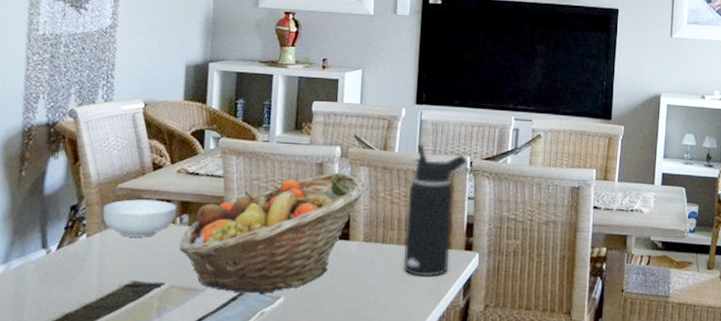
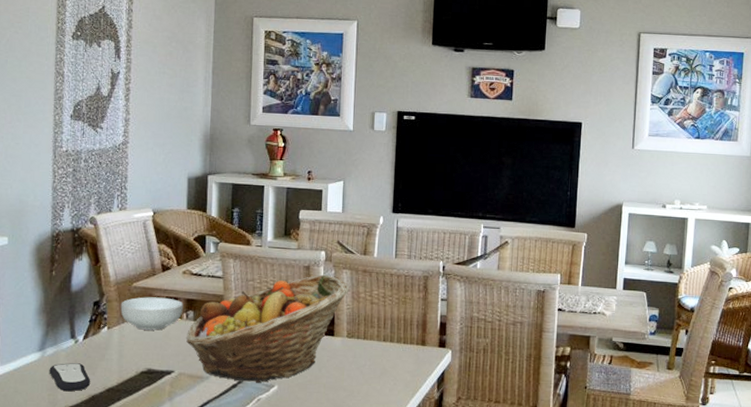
remote control: none [14,277,65,310] -> present [49,363,91,392]
water bottle: present [403,144,467,277] -> none [383,249,440,371]

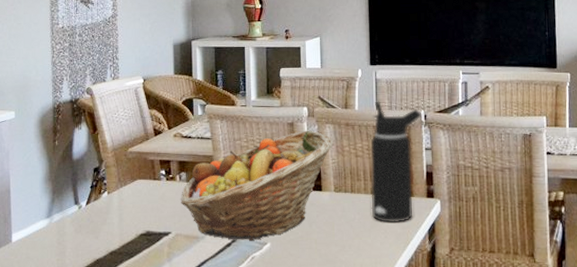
remote control: present [49,363,91,392] -> none [57,228,95,256]
cereal bowl: present [120,297,184,330] -> none [118,161,176,193]
water bottle: none [383,249,440,371] -> present [370,101,421,223]

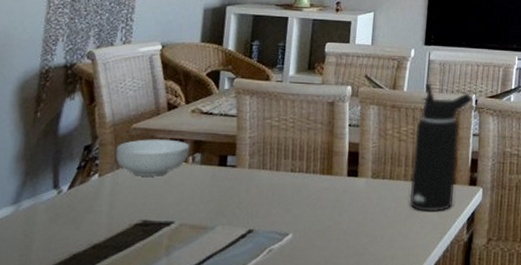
cereal bowl: none [118,161,176,193] -> present [115,139,190,176]
fruit basket: present [181,130,335,241] -> none [190,110,378,232]

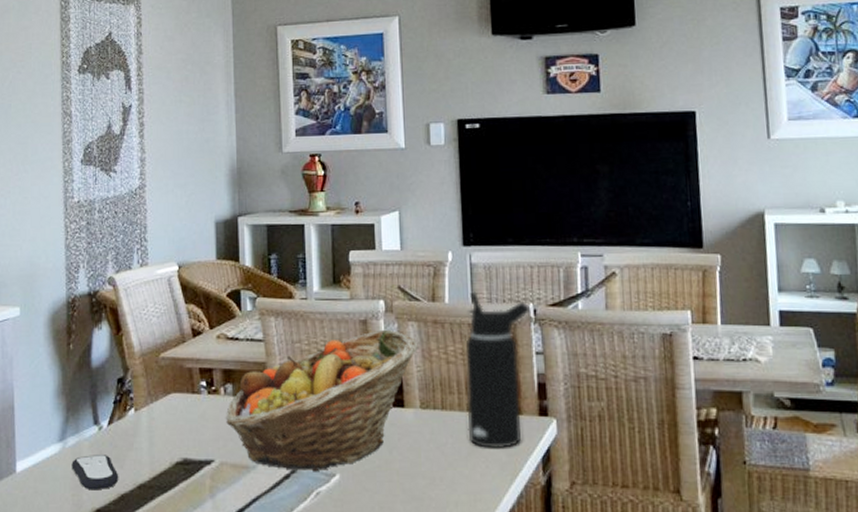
remote control: none [23,217,74,251] -> present [71,455,119,491]
cereal bowl: present [115,139,190,176] -> none [148,369,220,410]
fruit basket: none [190,110,378,232] -> present [226,329,420,472]

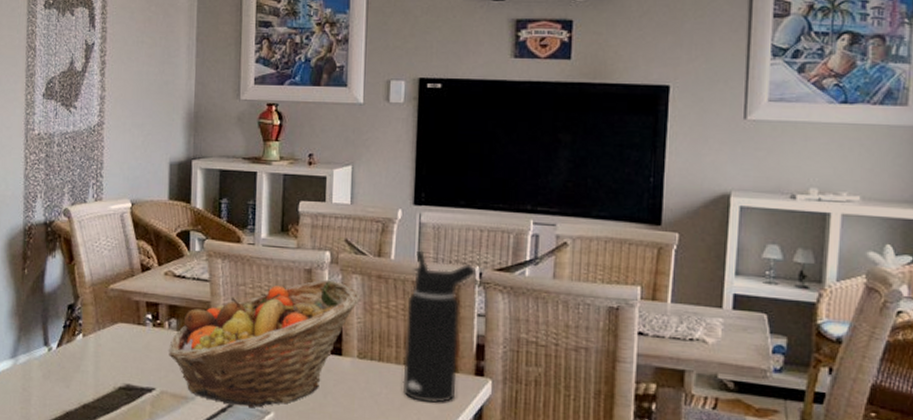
remote control: present [71,455,119,491] -> none [21,373,65,406]

